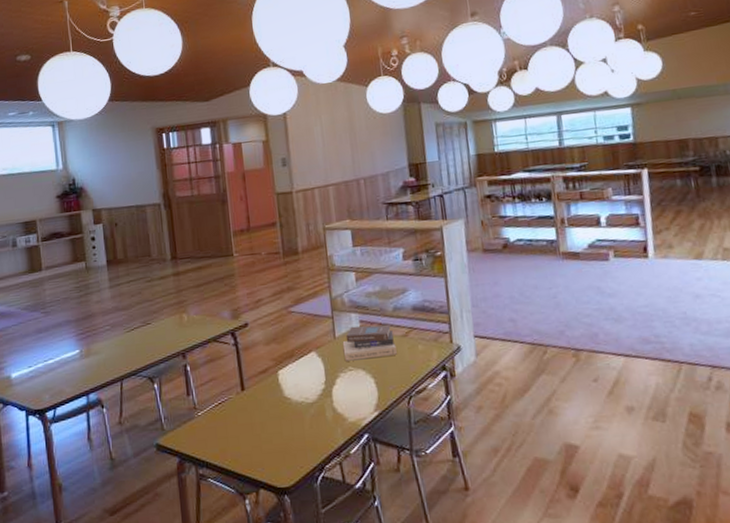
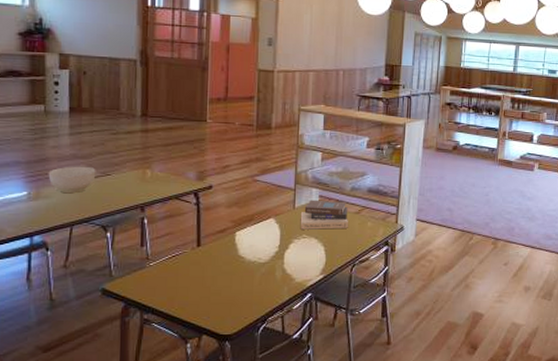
bowl: none [95,317,138,348] -> present [48,166,96,194]

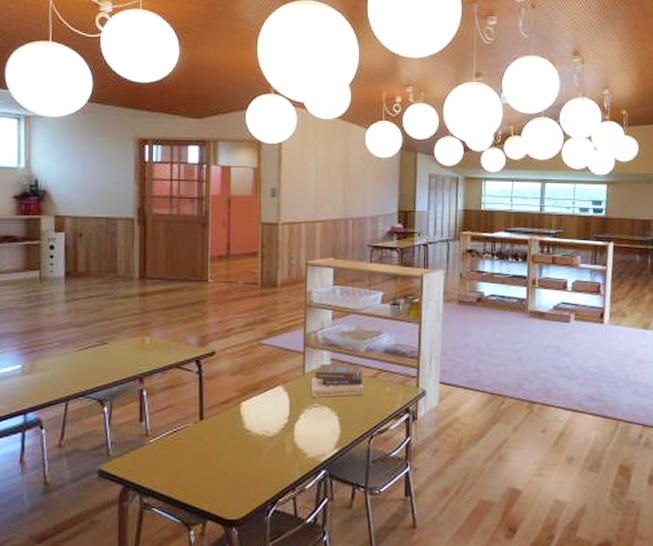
bowl: present [48,166,96,194] -> none [43,335,93,366]

